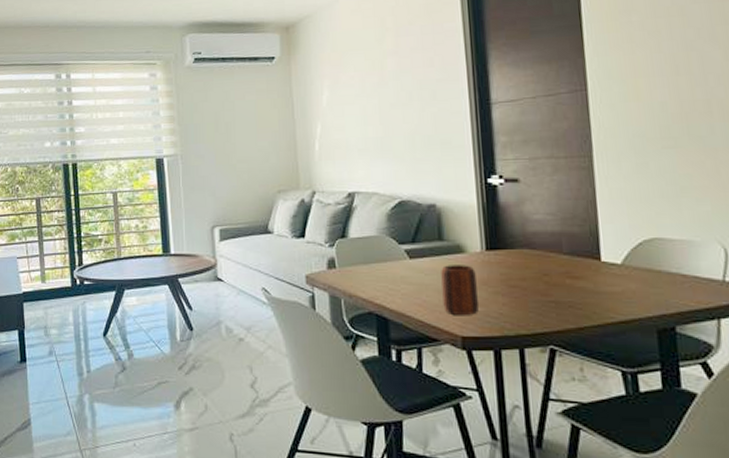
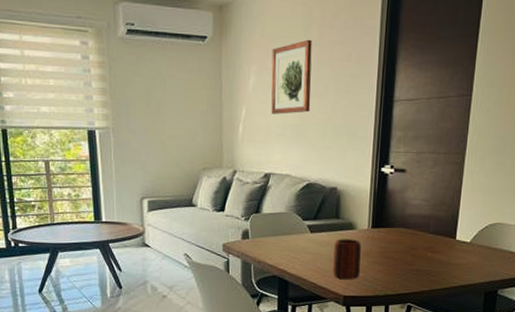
wall art: none [345,49,394,128] -> present [271,39,312,114]

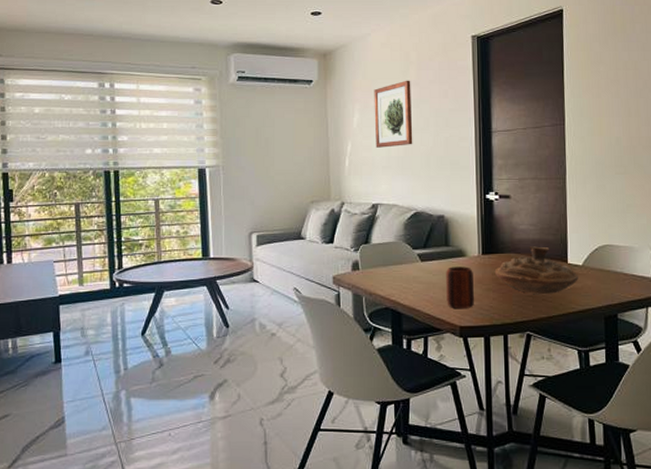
decorative bowl: none [382,222,465,269] -> present [494,246,578,294]

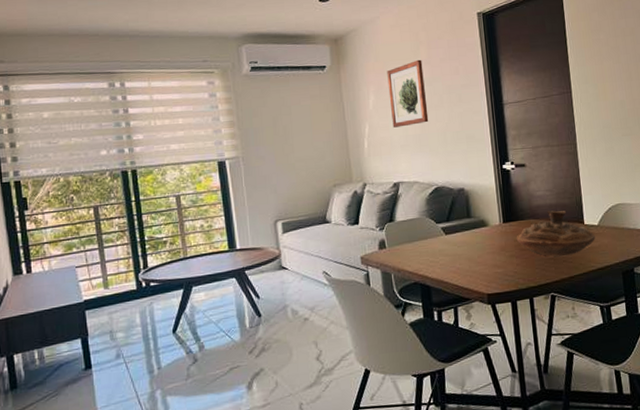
mug: present [446,266,475,308] -> none [470,236,500,277]

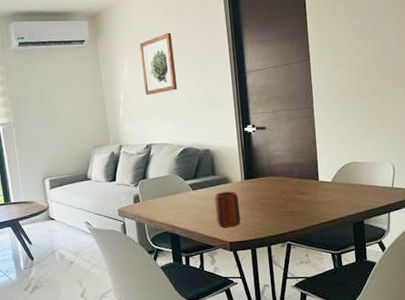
mug: none [470,236,500,277] -> present [214,191,241,228]
decorative bowl: present [516,210,595,257] -> none [256,169,329,210]

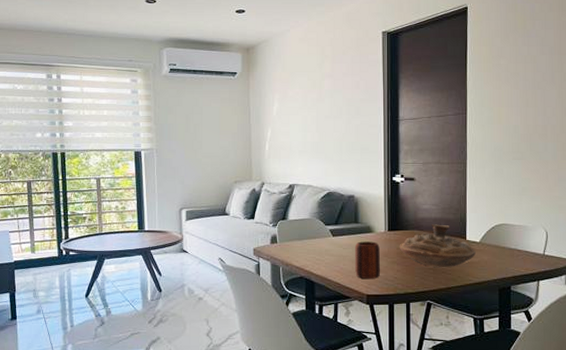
wall art: present [139,32,178,95] -> none [292,72,327,134]
decorative bowl: none [256,169,329,210] -> present [399,224,476,267]

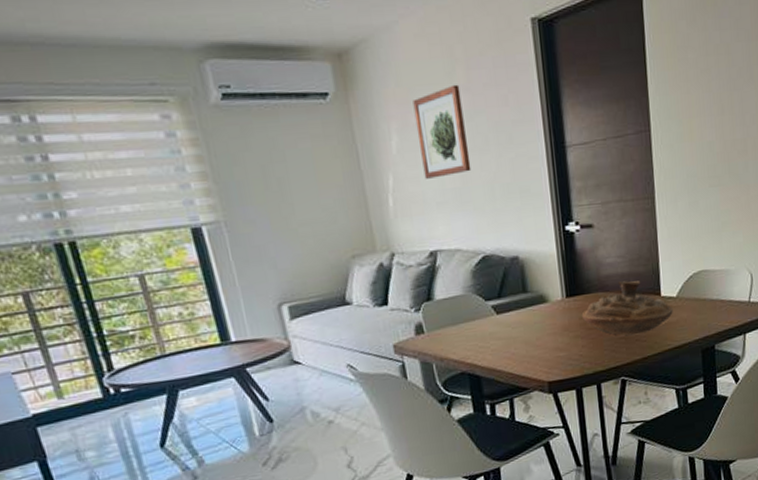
wall art: none [292,72,327,134] -> present [413,84,472,179]
mug: present [355,241,381,279] -> none [527,313,563,363]

